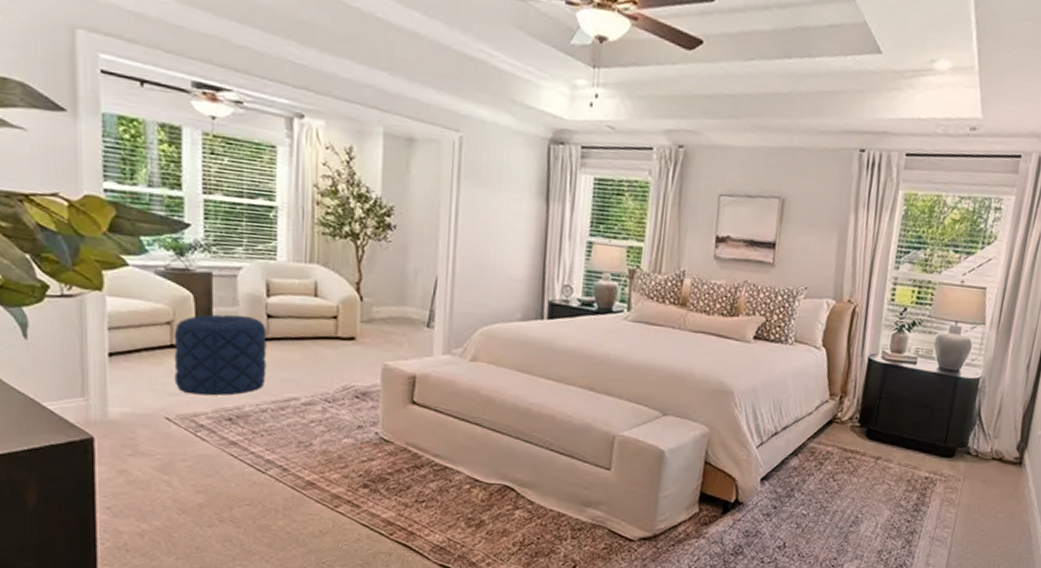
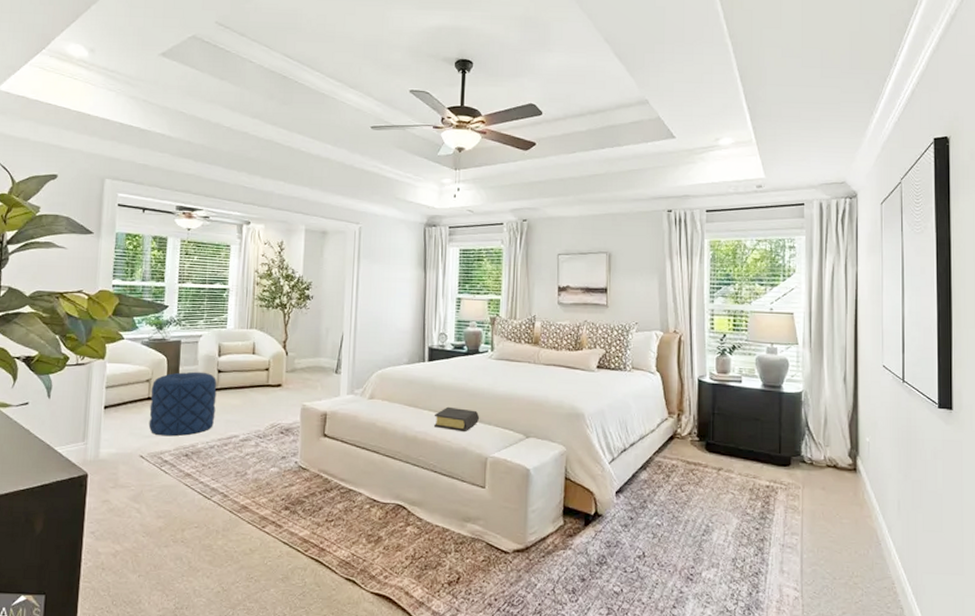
book: none [552,375,609,406] -> present [434,406,480,433]

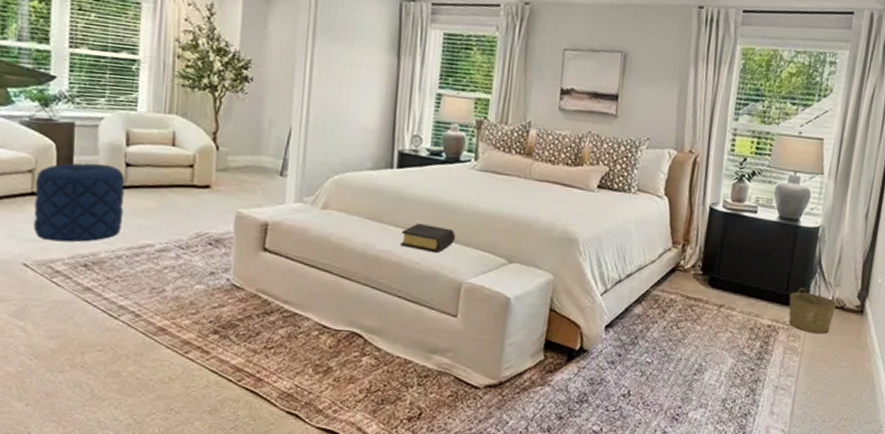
basket: none [783,449,829,493] -> present [788,288,836,334]

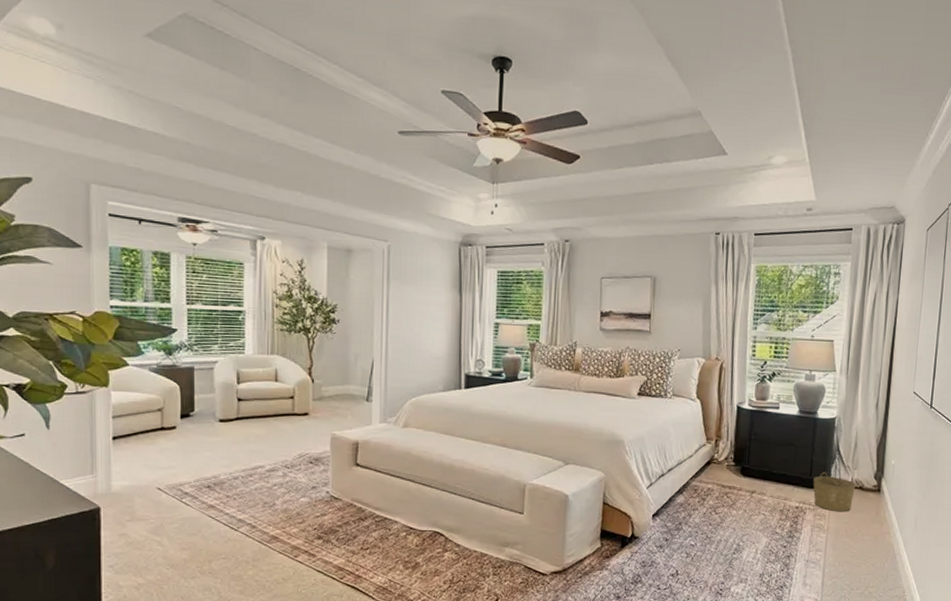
pouf: present [33,163,125,242] -> none [164,400,238,468]
book: present [401,223,456,254] -> none [472,434,519,460]

